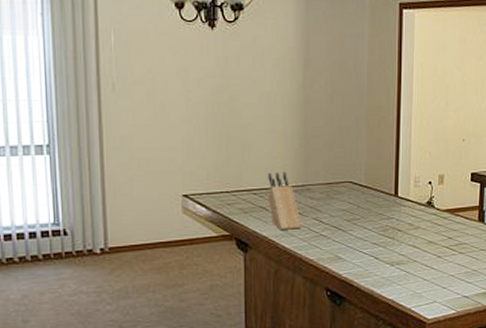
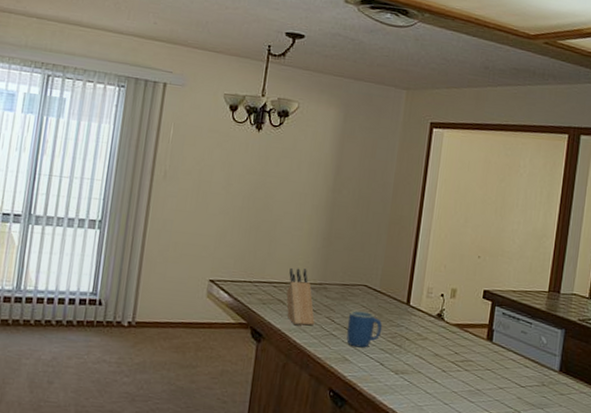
mug: none [336,208,373,245] -> present [346,310,383,348]

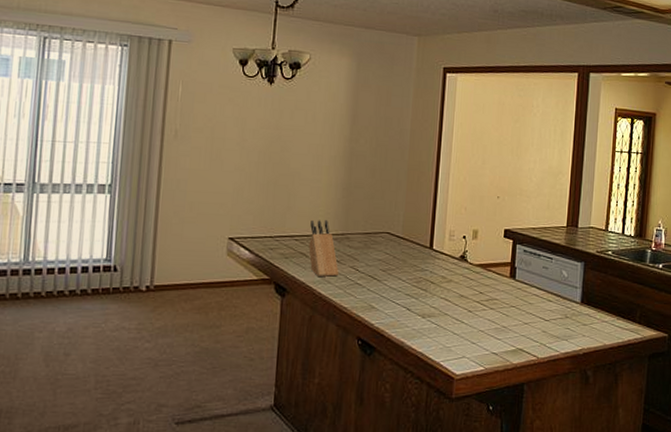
mug: present [346,310,383,348] -> none [371,258,407,295]

